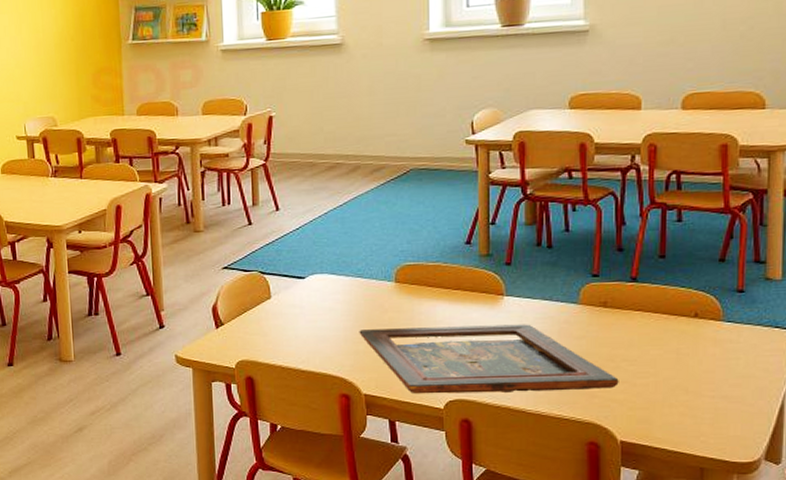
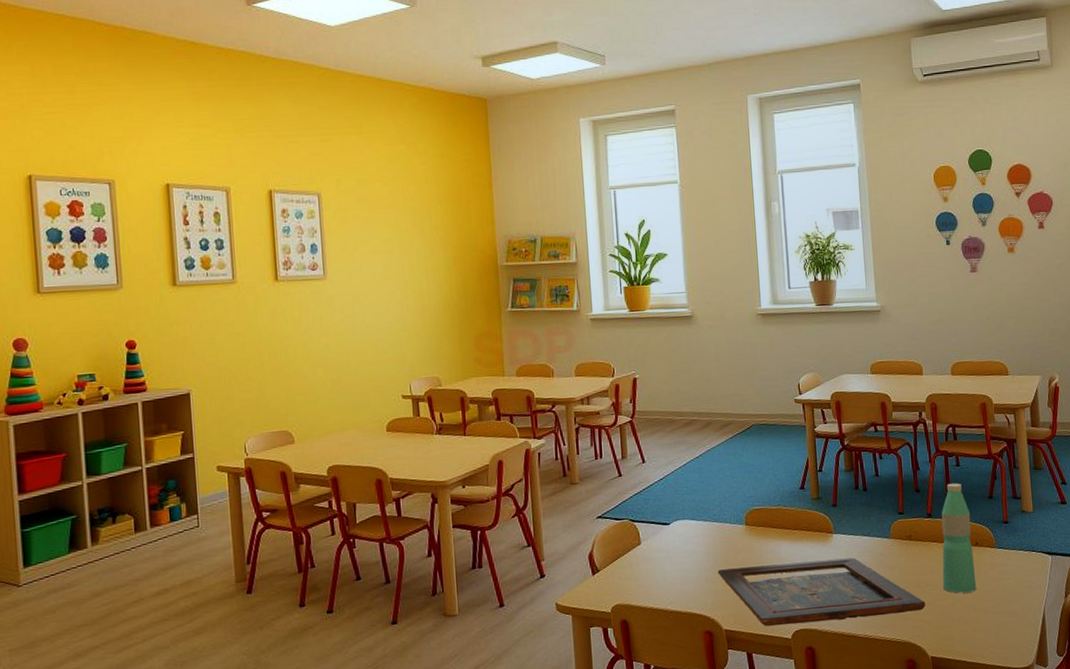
water bottle: none [643,241,691,372] -> present [941,483,977,593]

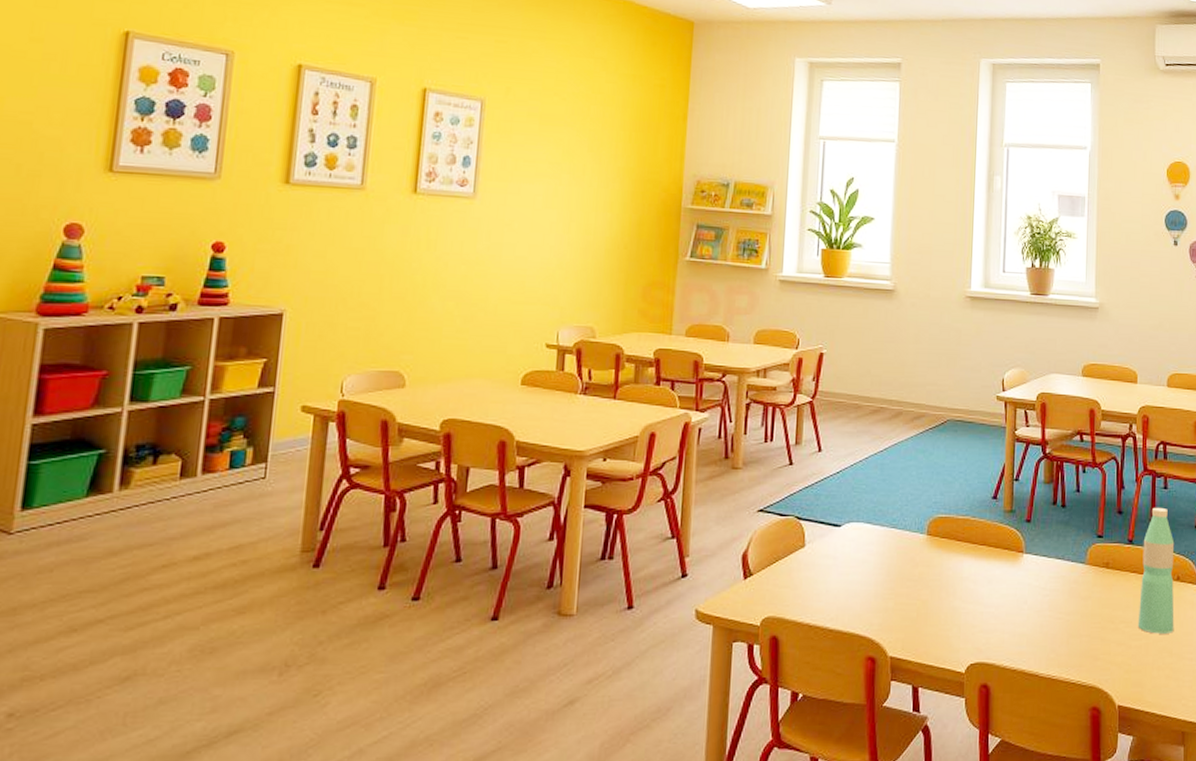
religious icon: present [717,557,926,627] -> none [889,583,1118,657]

